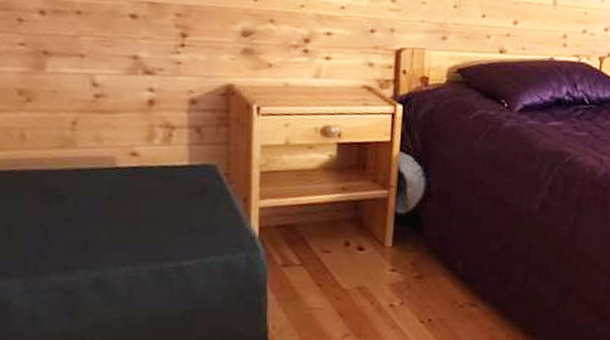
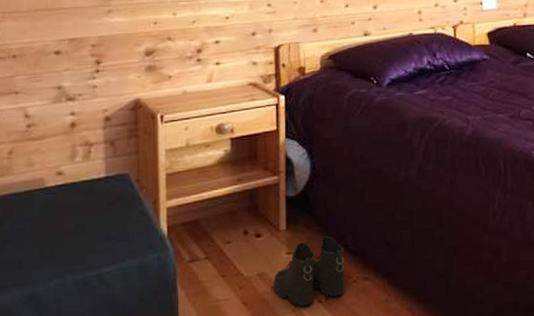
boots: none [372,258,453,324] -> present [273,236,345,306]

